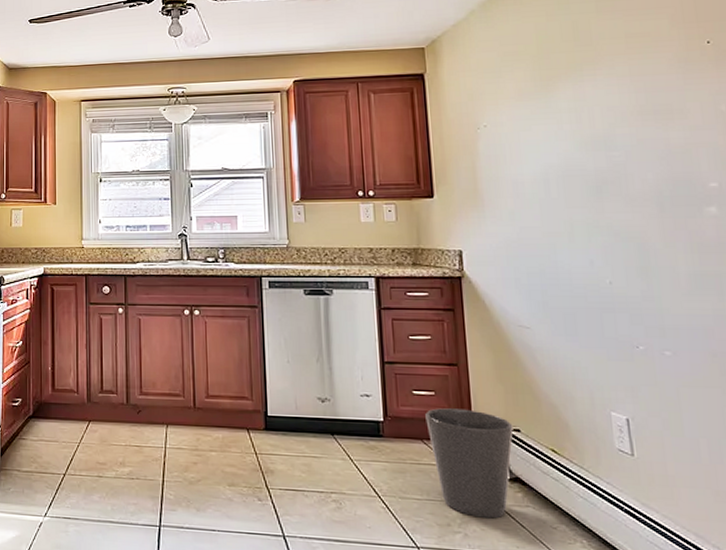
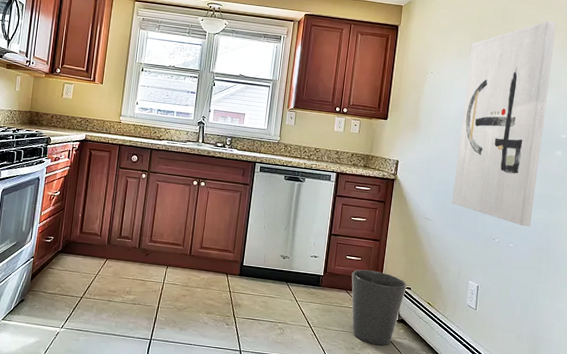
wall art: none [536,30,692,323] -> present [452,21,557,227]

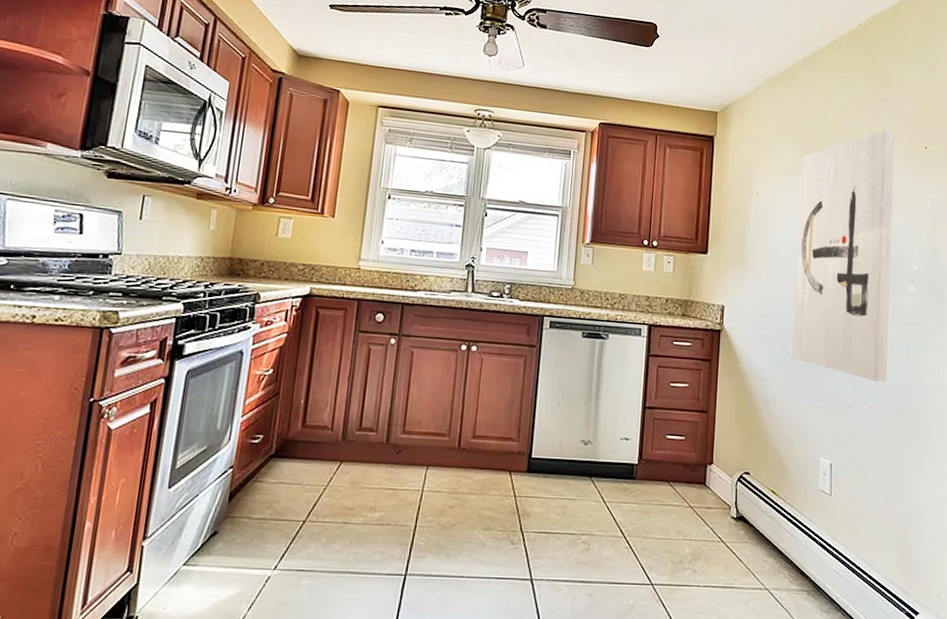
trash can: present [351,269,407,346] -> none [674,452,745,555]

